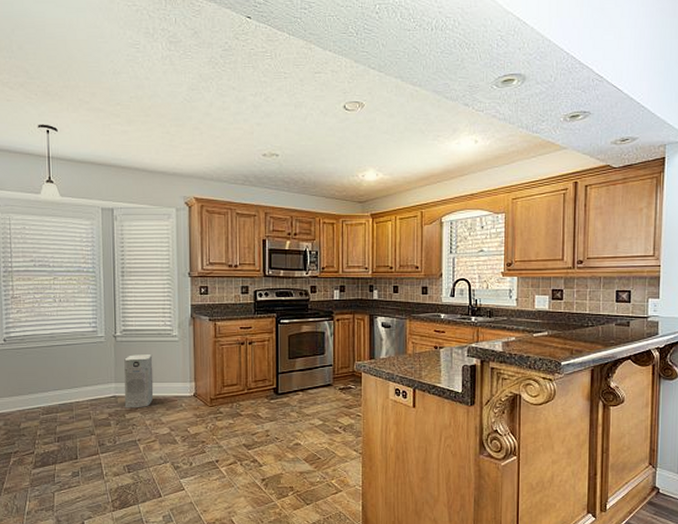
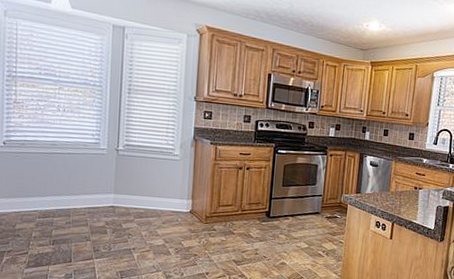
air purifier: present [124,355,154,409] -> none [122,169,153,220]

